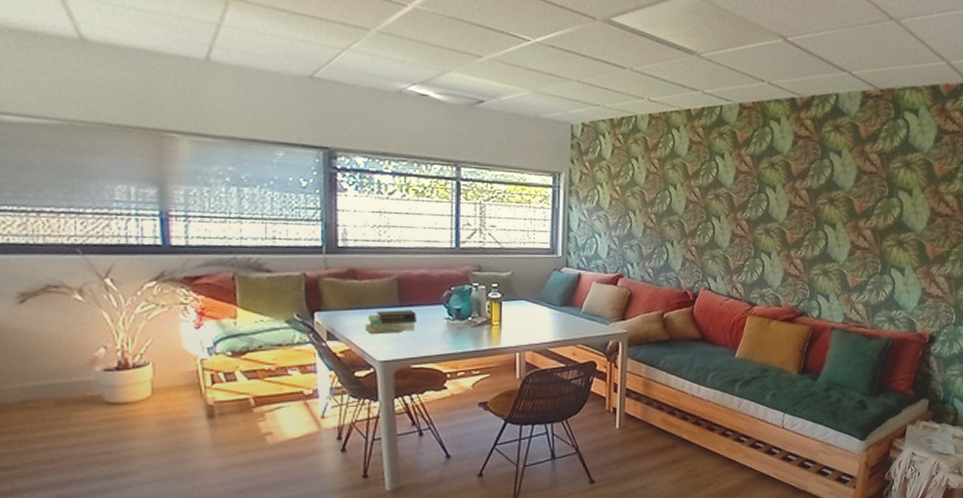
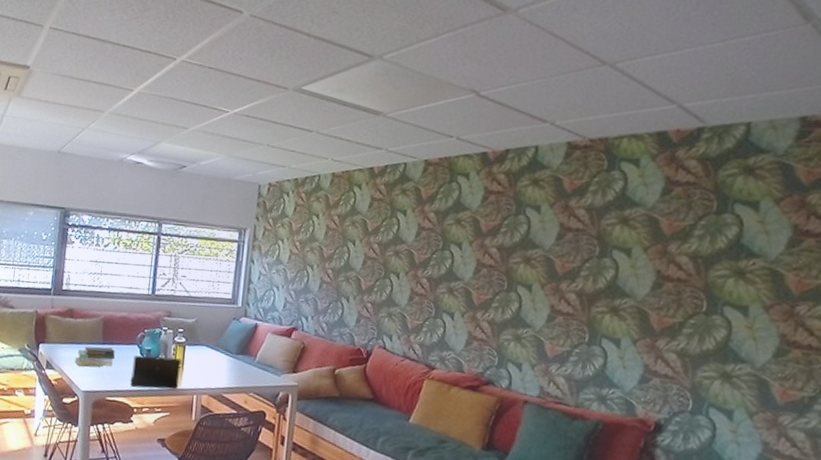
laptop: none [440,315,498,350] -> present [131,355,182,389]

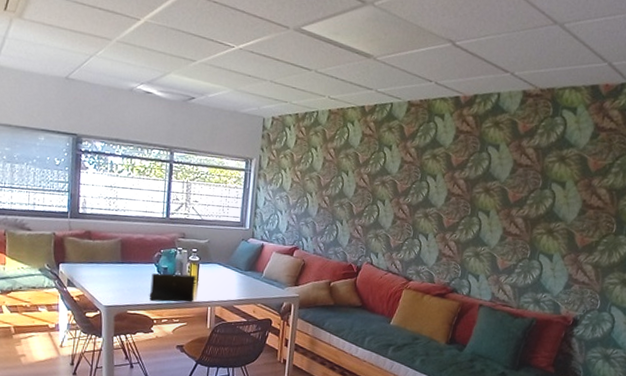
books: present [75,346,115,367] -> none [95,265,134,284]

